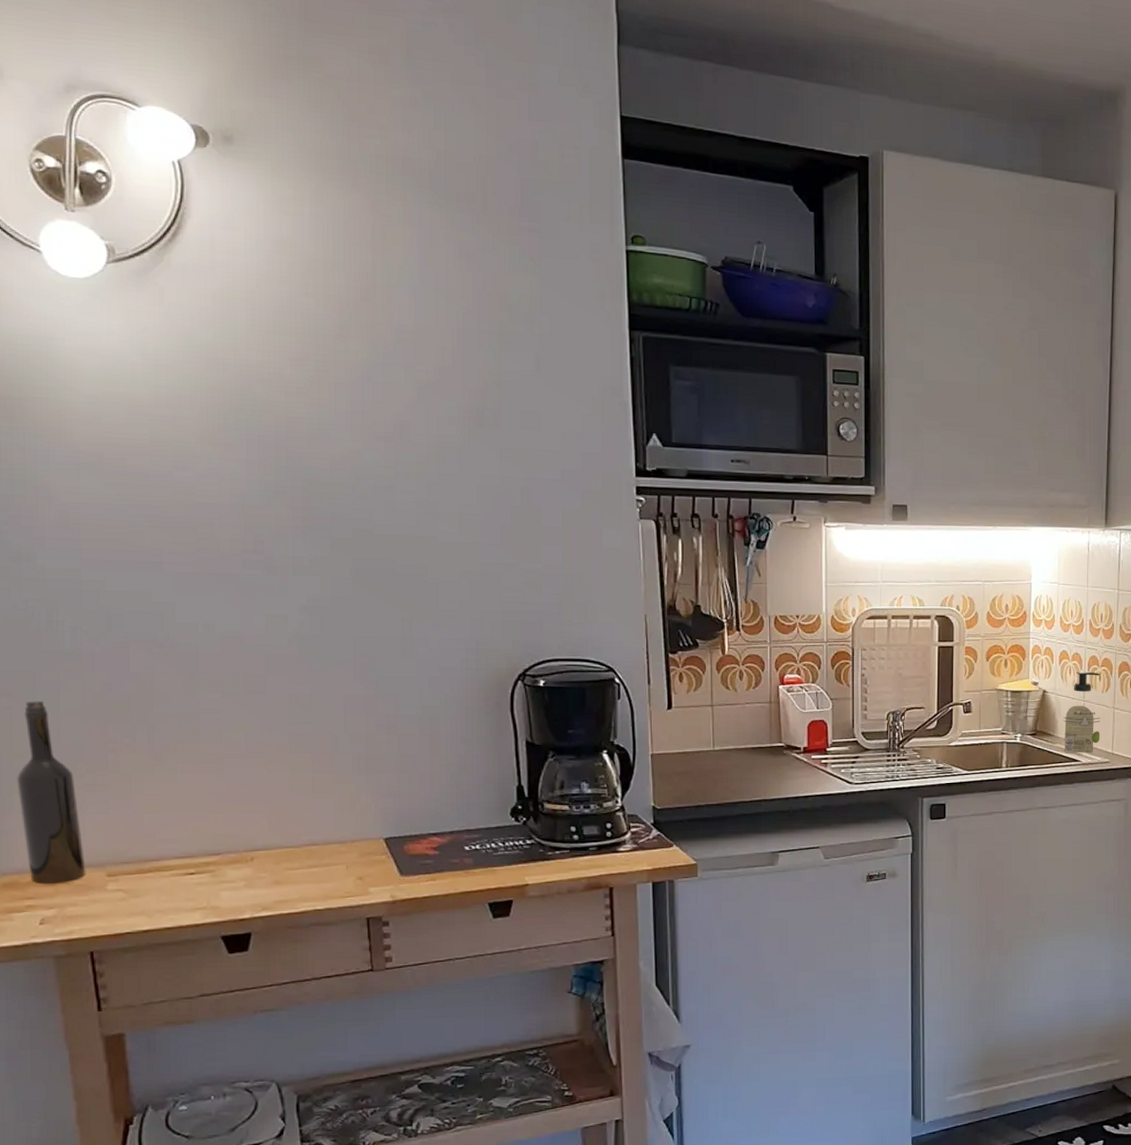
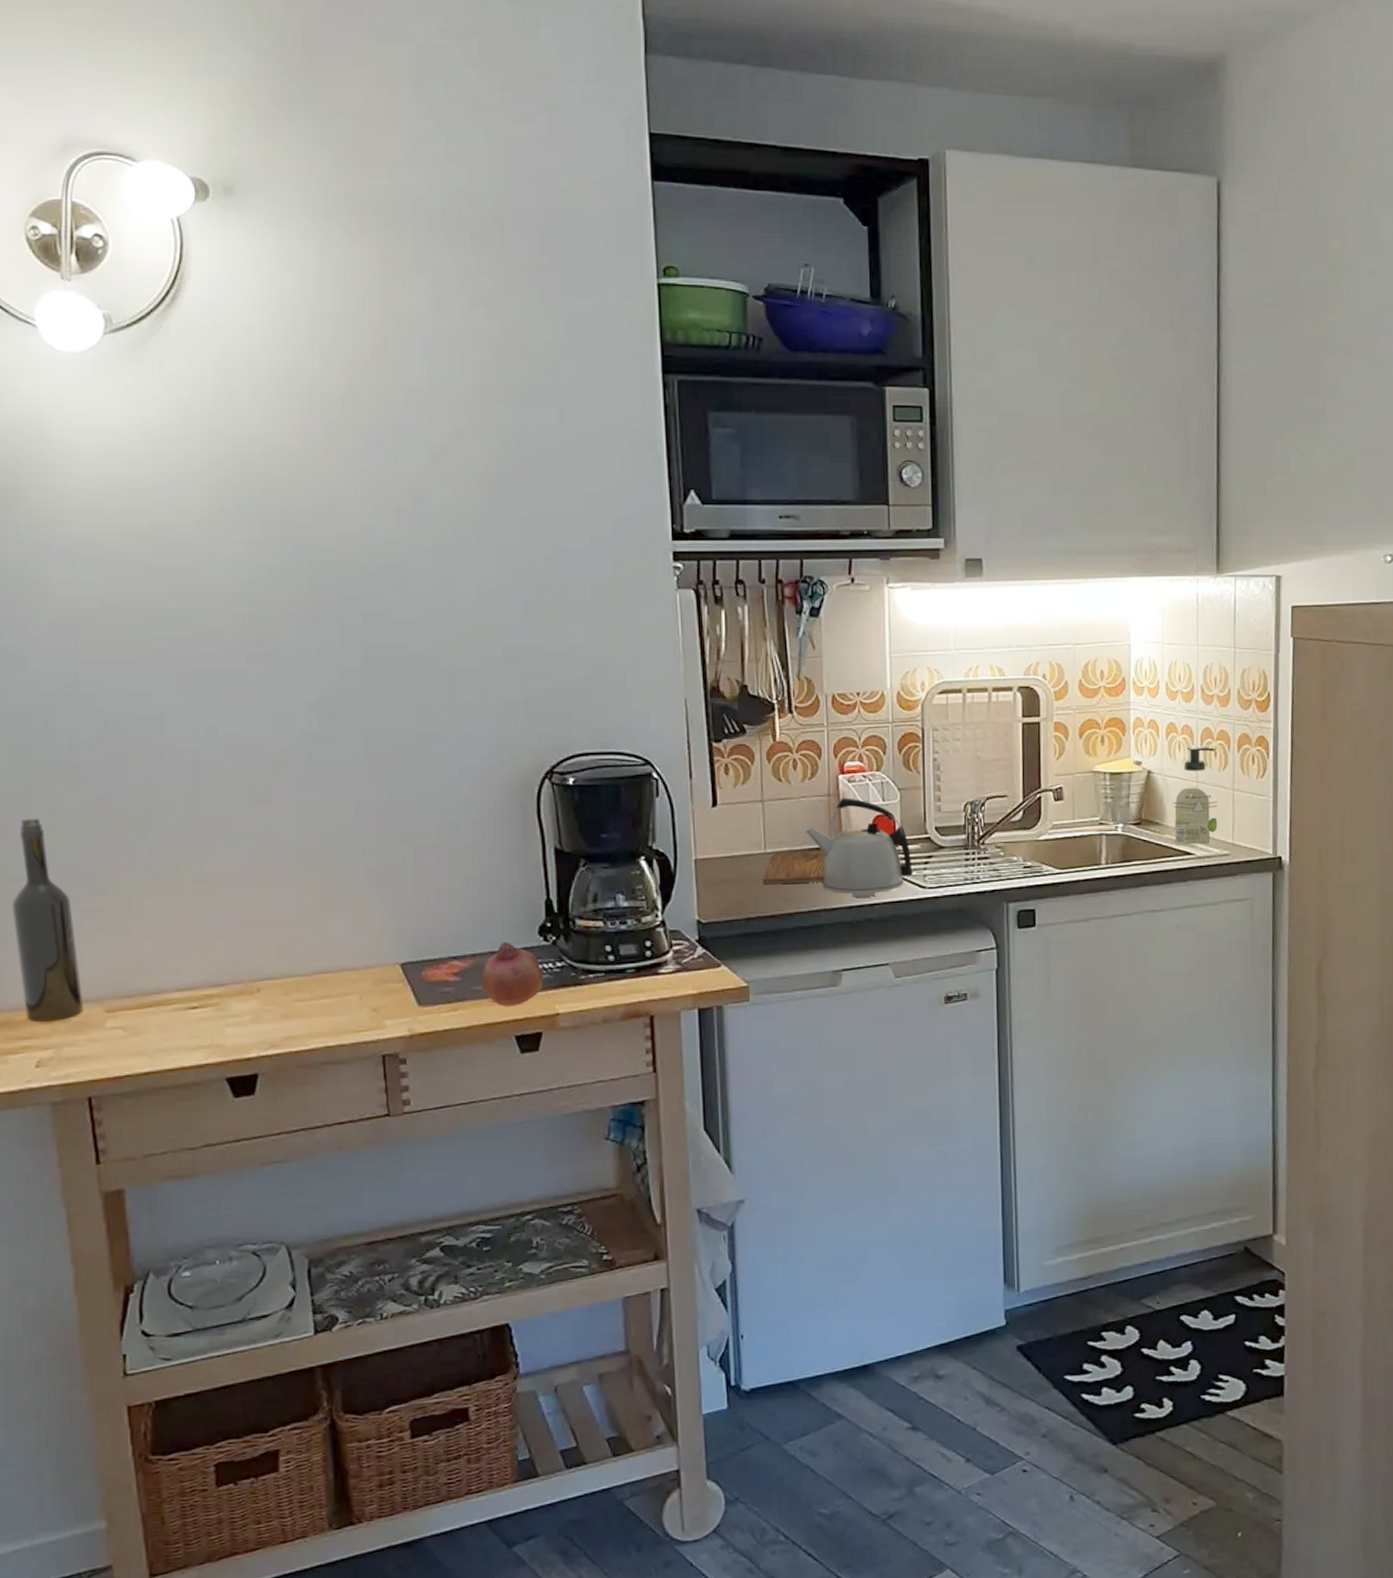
fruit: none [458,821,515,878] -> present [481,941,544,1008]
cutting board: none [711,749,767,778] -> present [763,850,827,885]
kettle: none [749,705,843,790] -> present [806,797,914,897]

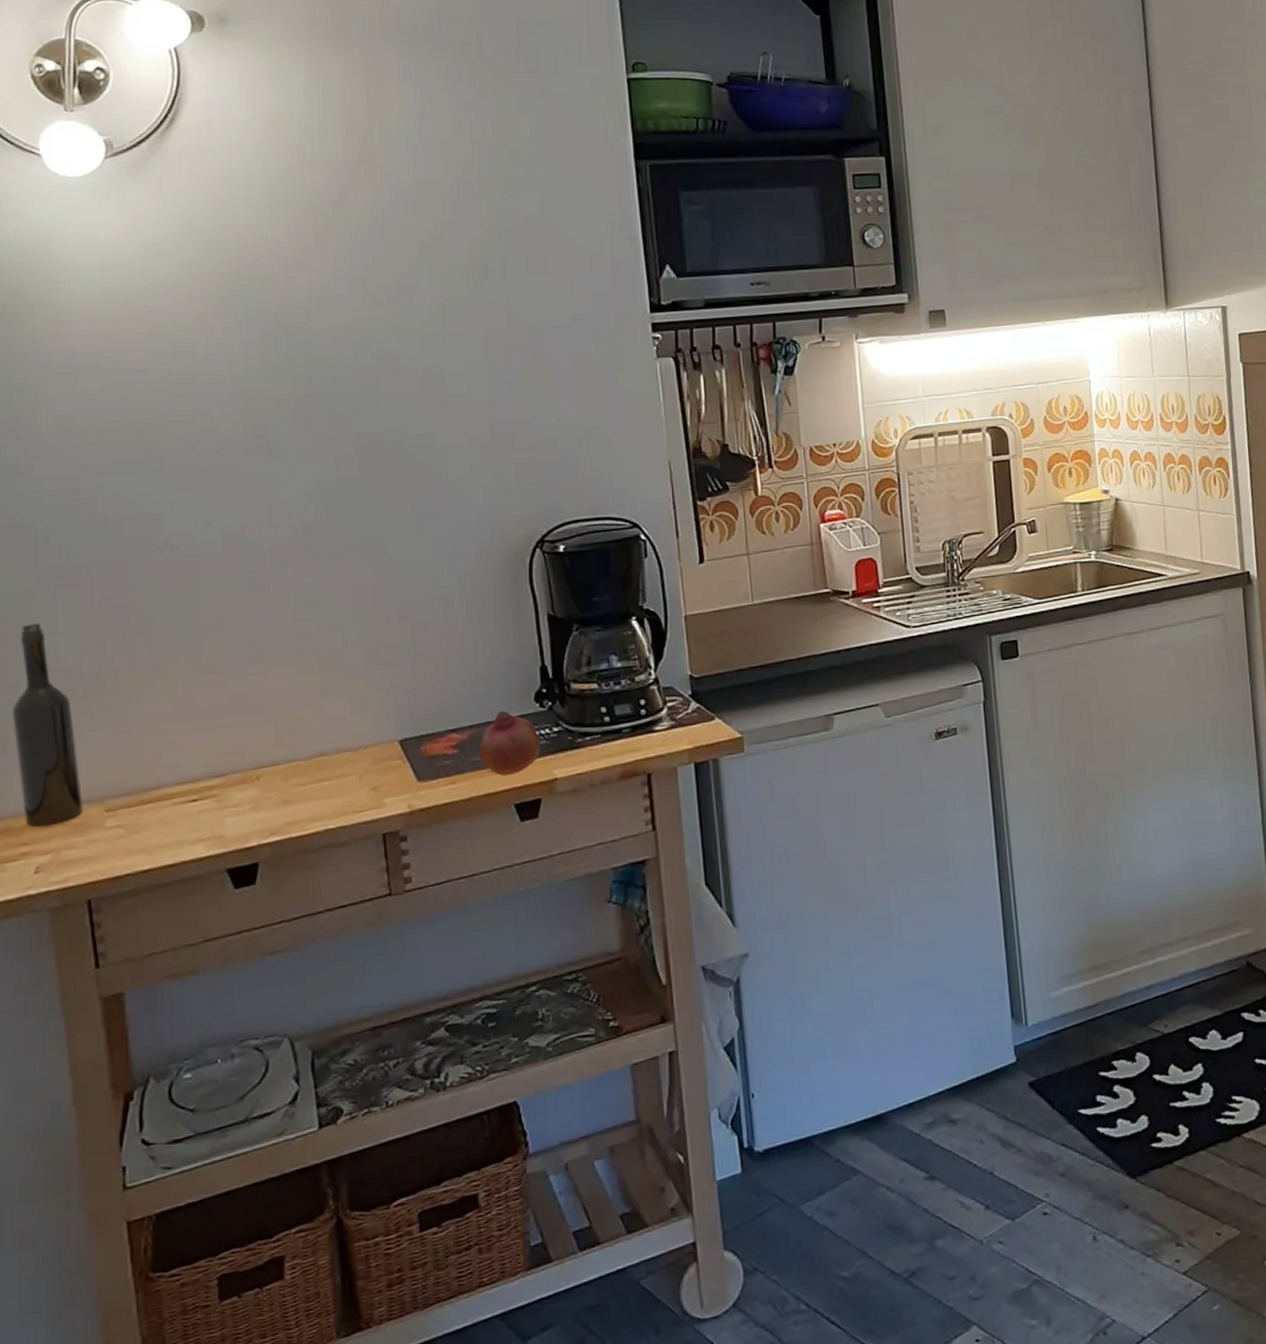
cutting board: present [763,850,827,885] -> none [752,598,813,636]
kettle: present [806,797,914,897] -> none [791,545,898,642]
soap dispenser: present [1173,746,1218,845] -> none [1142,471,1187,568]

